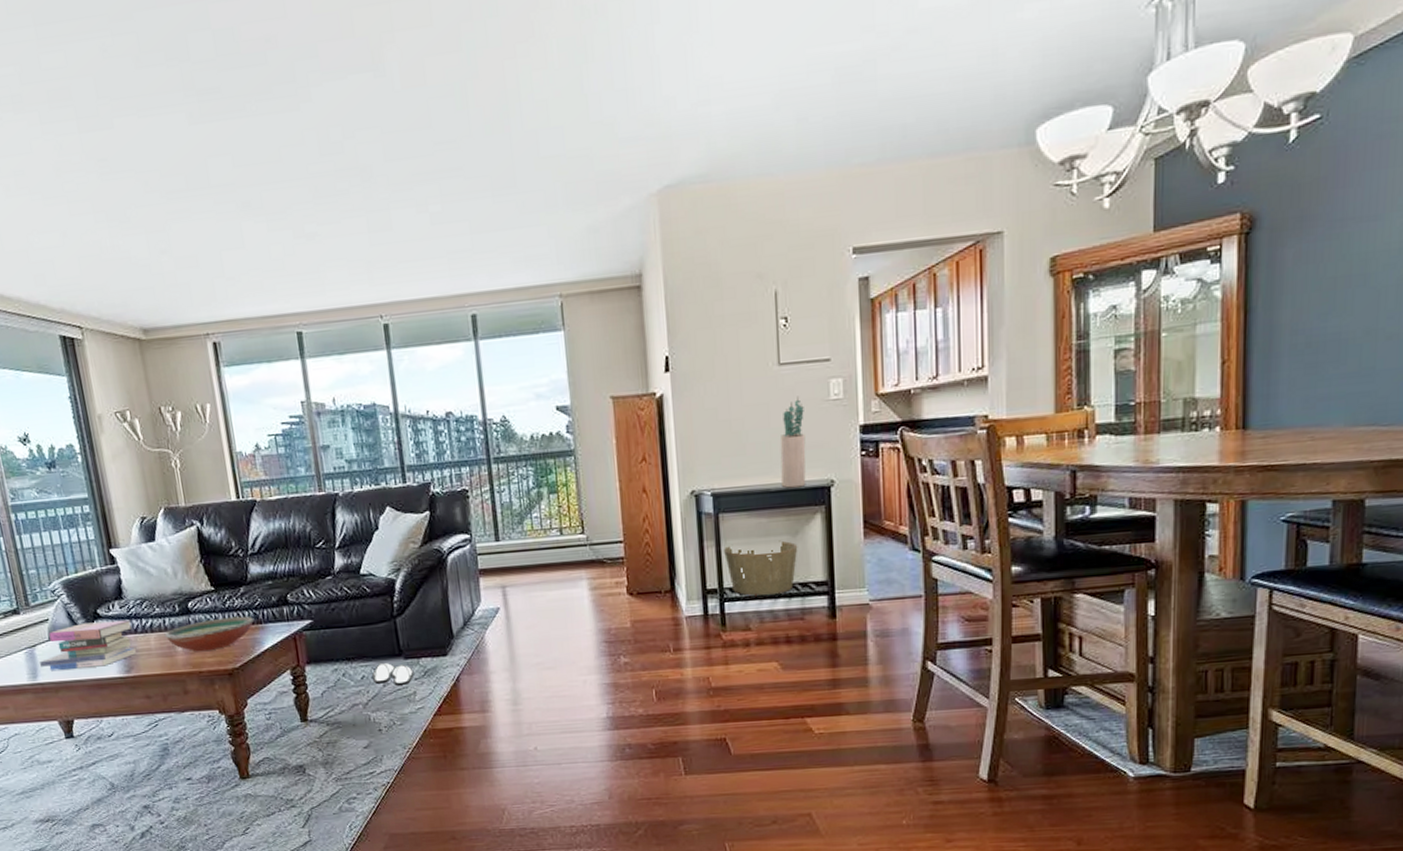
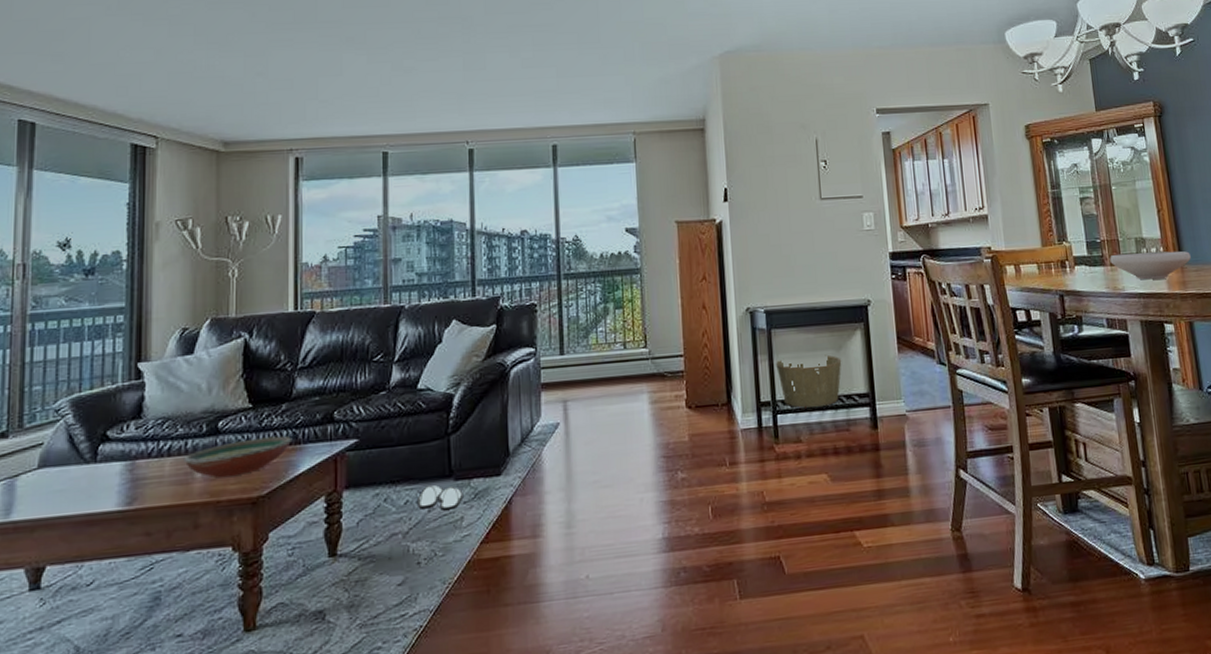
books: present [40,619,136,670] -> none [19,442,146,505]
vase: present [779,396,806,490] -> none [823,226,847,308]
bowl: none [1145,413,1259,451] -> present [1110,251,1191,280]

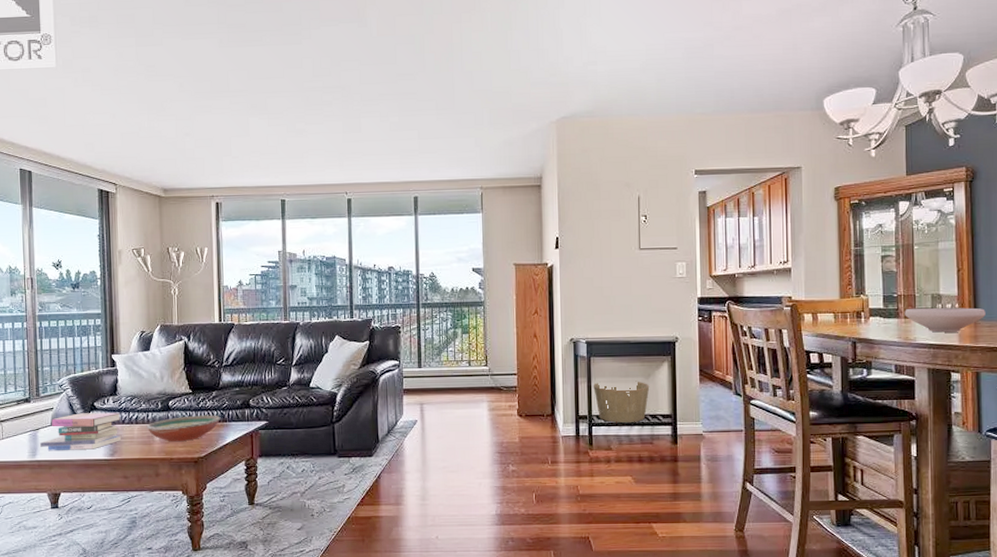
books: none [19,442,146,505] -> present [40,412,121,450]
slippers: present [418,485,464,510] -> none [311,460,345,478]

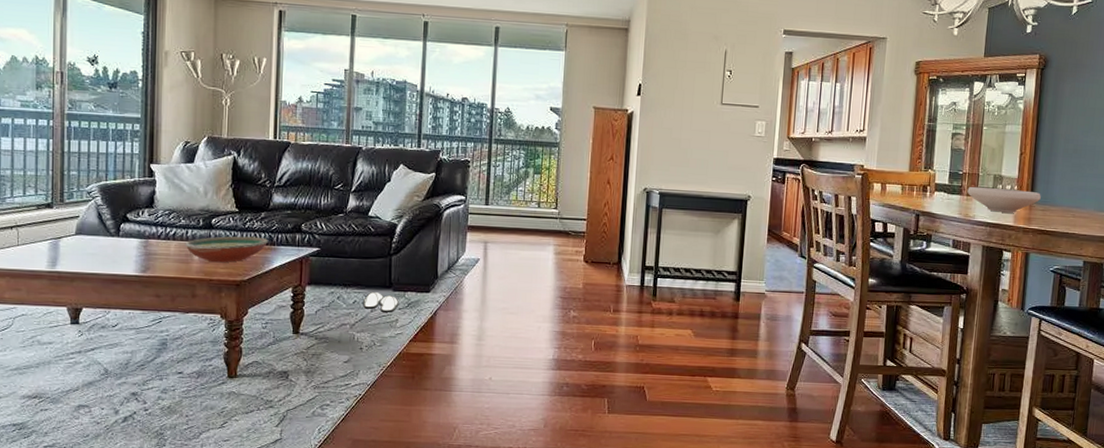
books: present [40,412,121,450] -> none [62,224,157,264]
slippers: none [311,460,345,478] -> present [363,292,399,312]
basket: present [593,382,650,423] -> none [662,235,718,277]

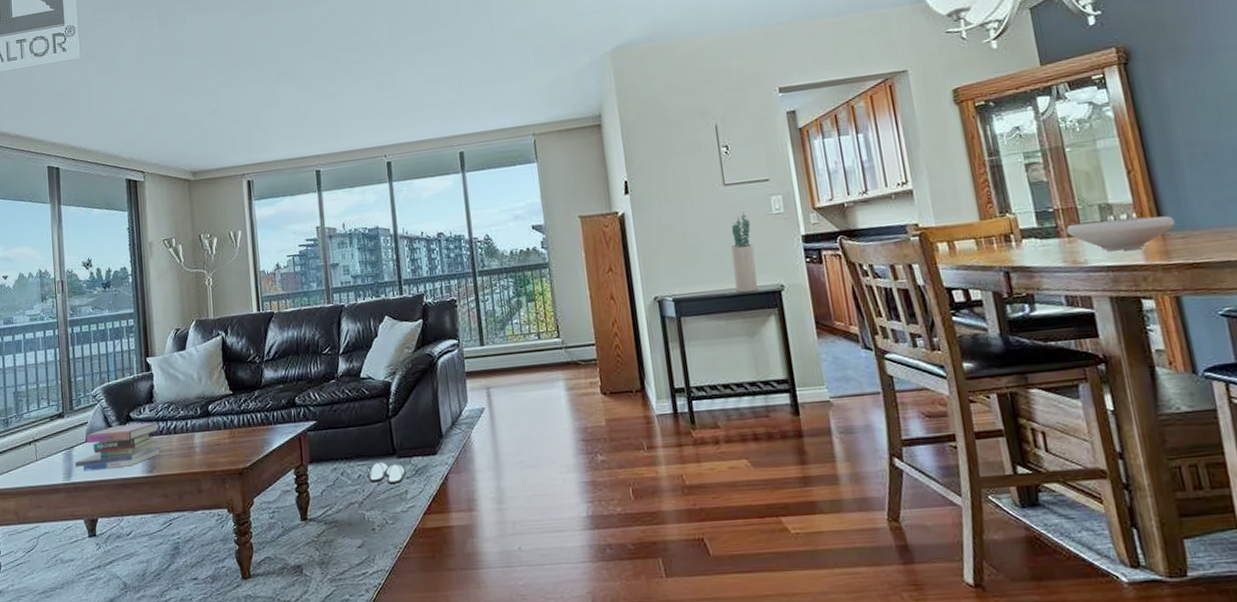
books: none [62,224,157,264] -> present [75,422,159,470]
decorative bowl: present [185,236,269,263] -> none [186,418,265,452]
vase: none [712,129,735,199] -> present [730,211,758,294]

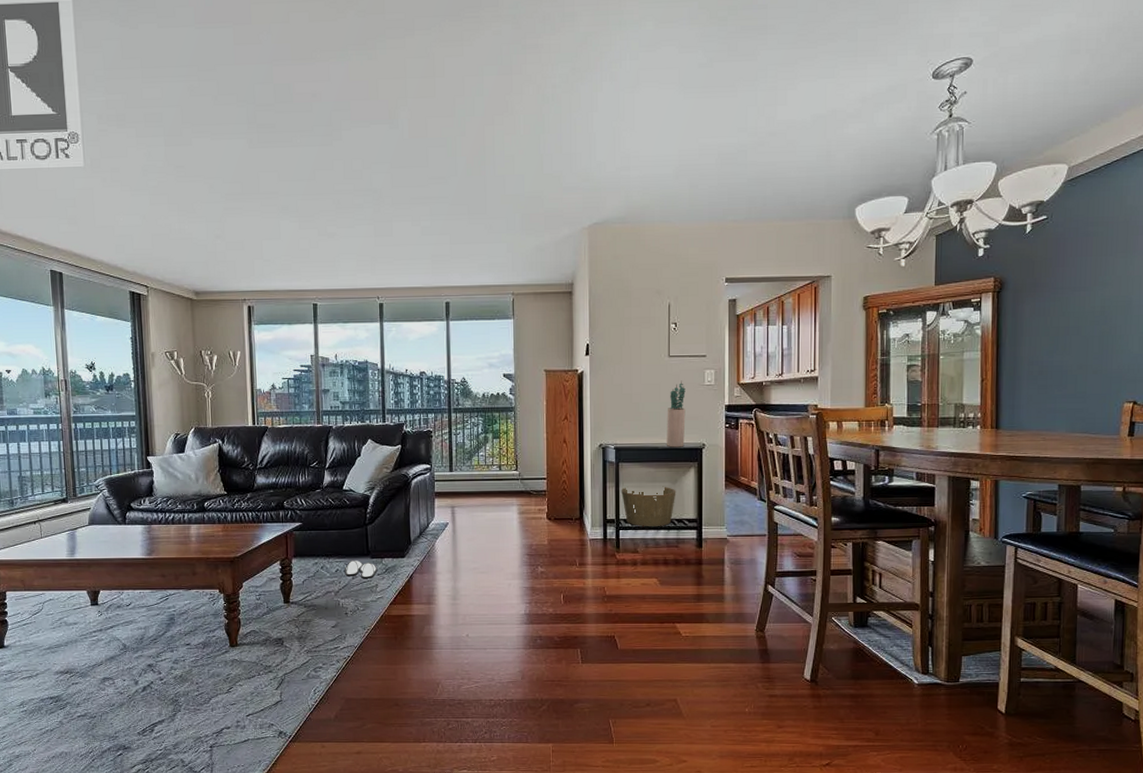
books: present [75,422,159,470] -> none [79,513,158,549]
basket: none [688,342,757,394] -> present [621,487,676,527]
bowl: present [1066,216,1175,251] -> none [928,417,1007,441]

